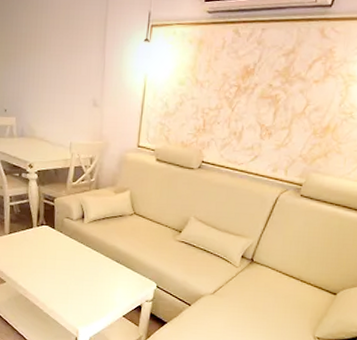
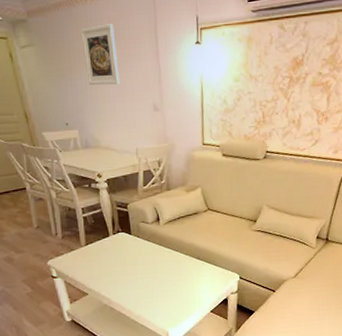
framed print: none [30,12,64,76] -> present [81,24,120,86]

